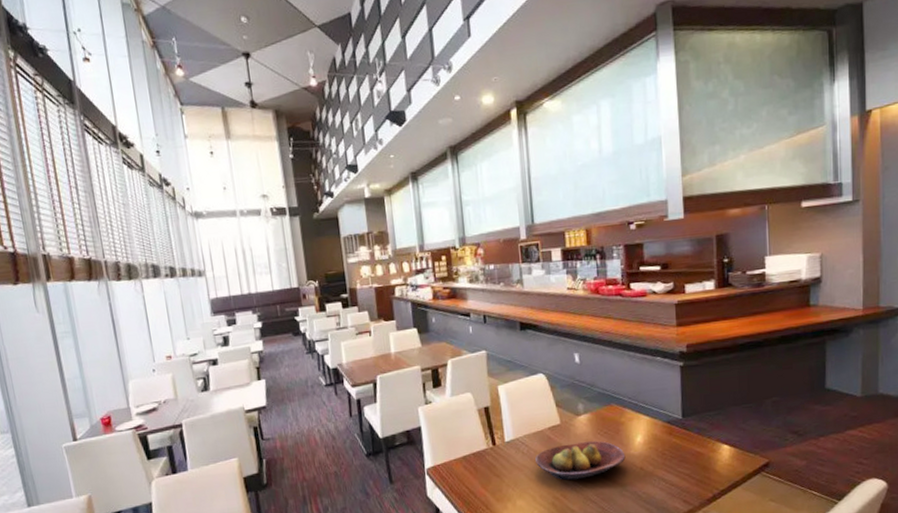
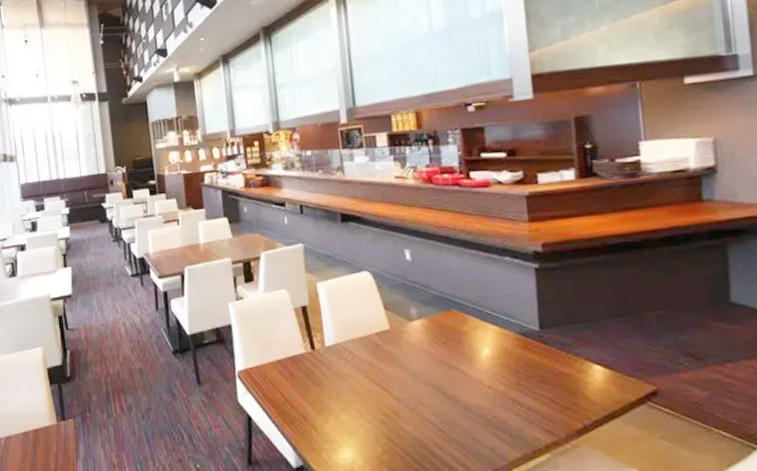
fruit bowl: present [534,440,626,480] -> none [360,351,470,396]

